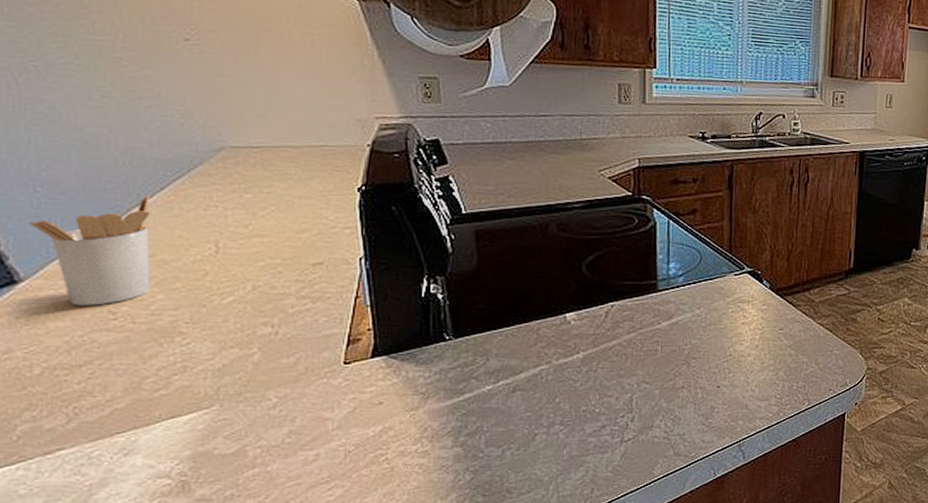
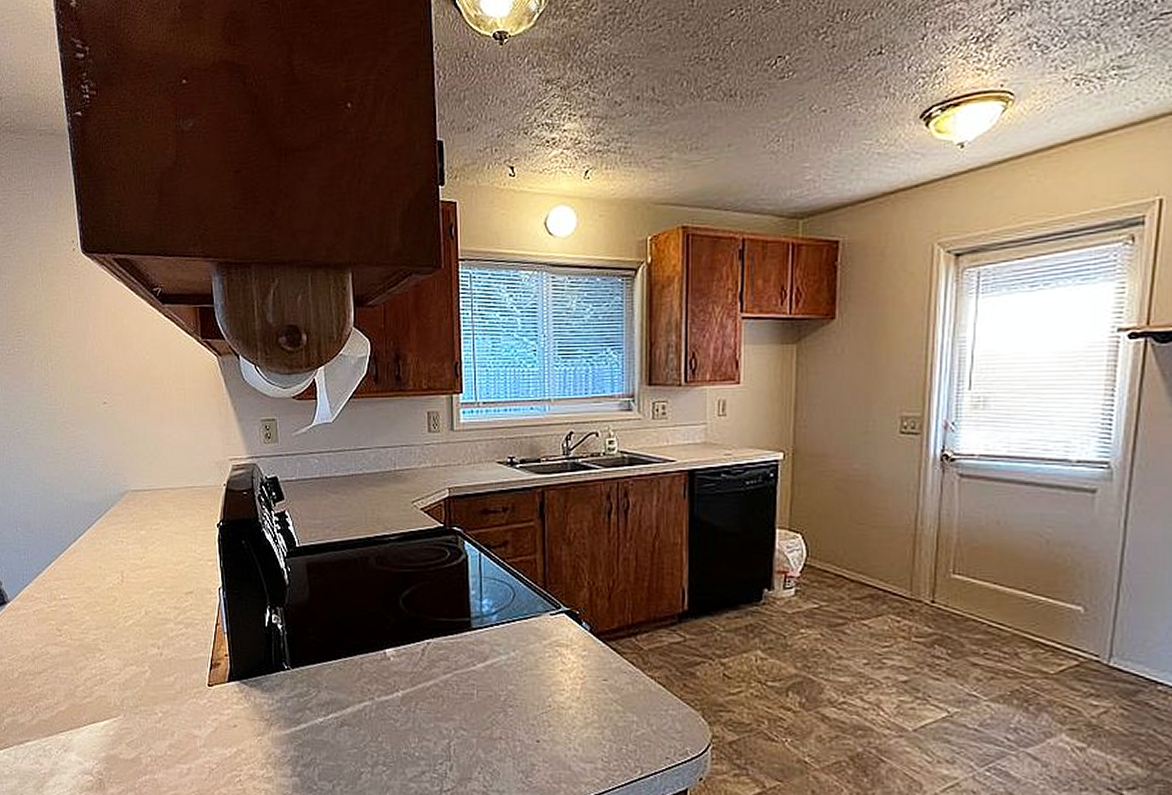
utensil holder: present [29,195,151,306] -> none [14,532,82,624]

